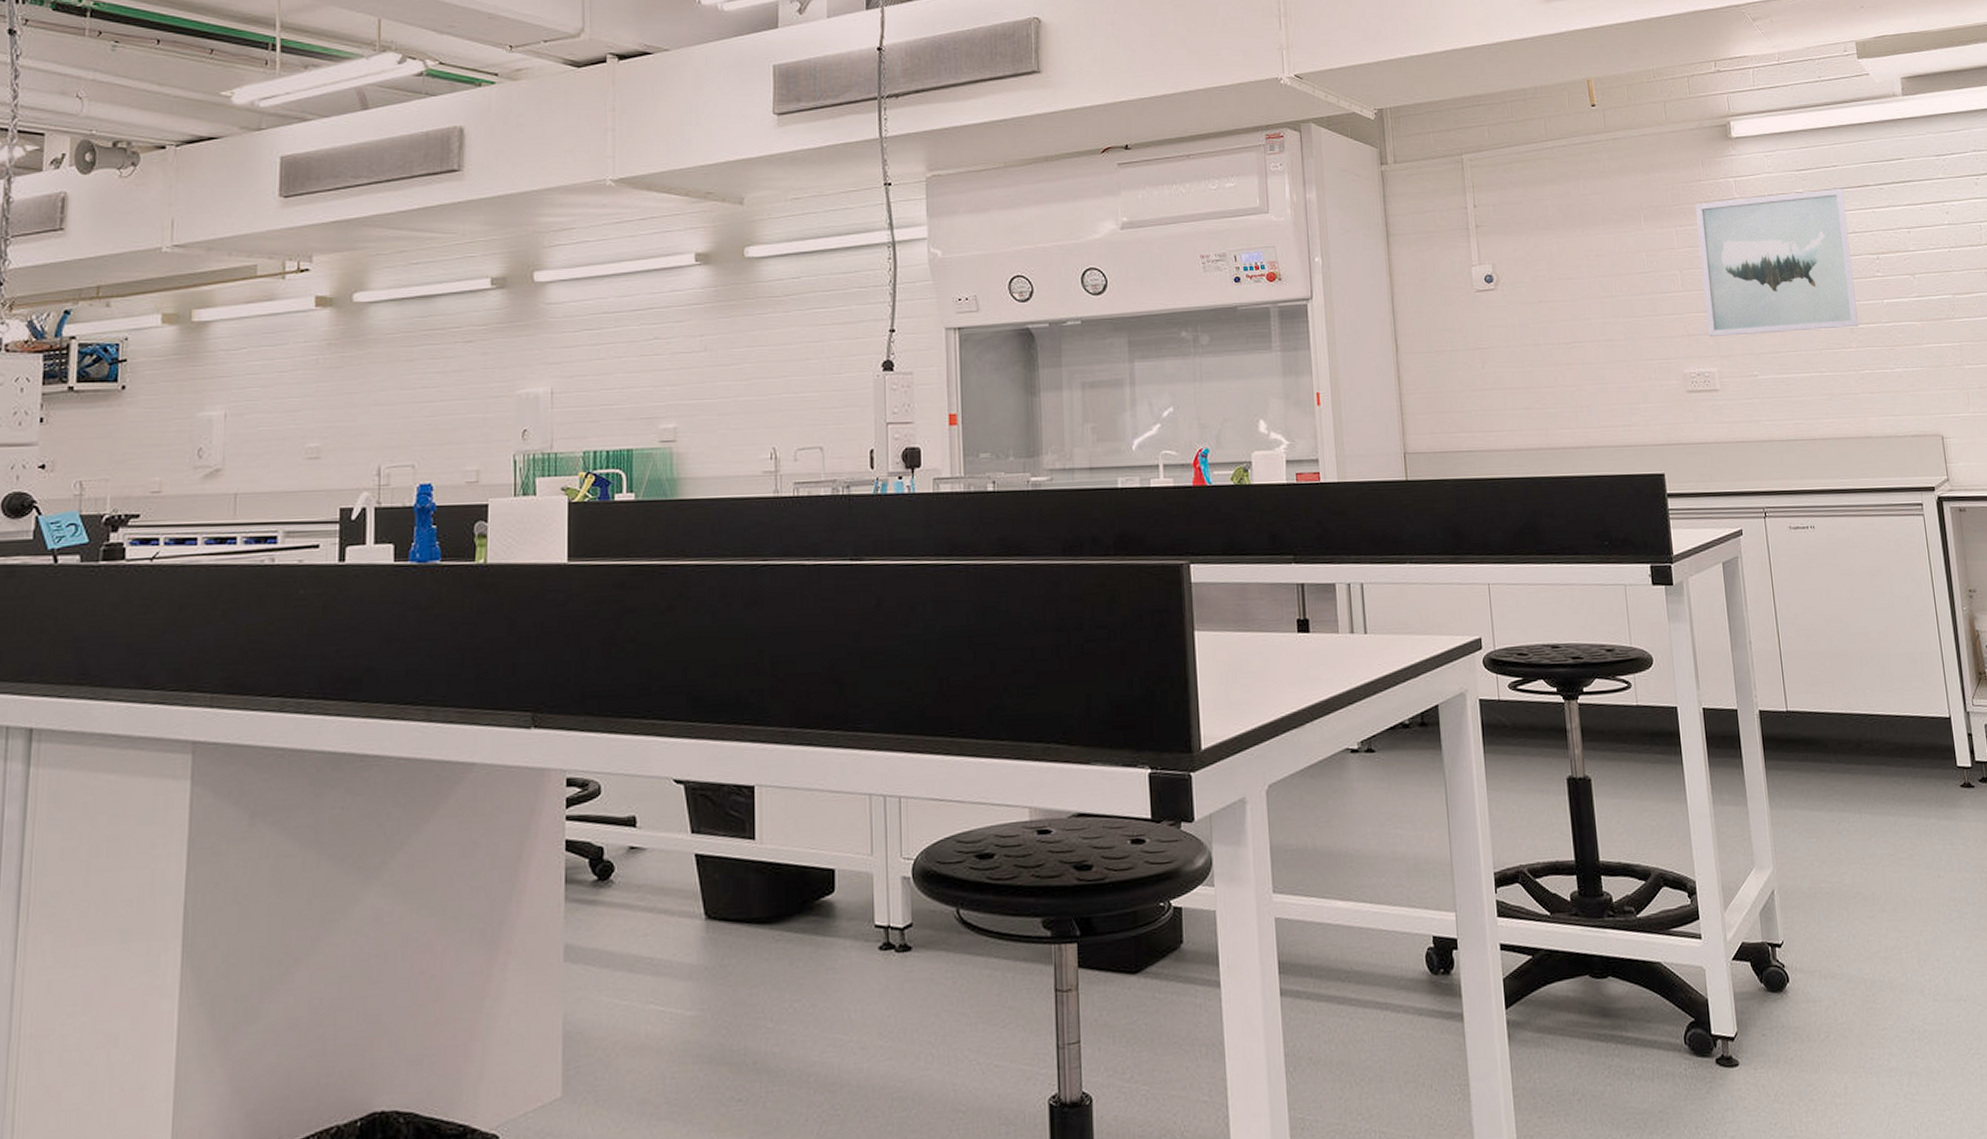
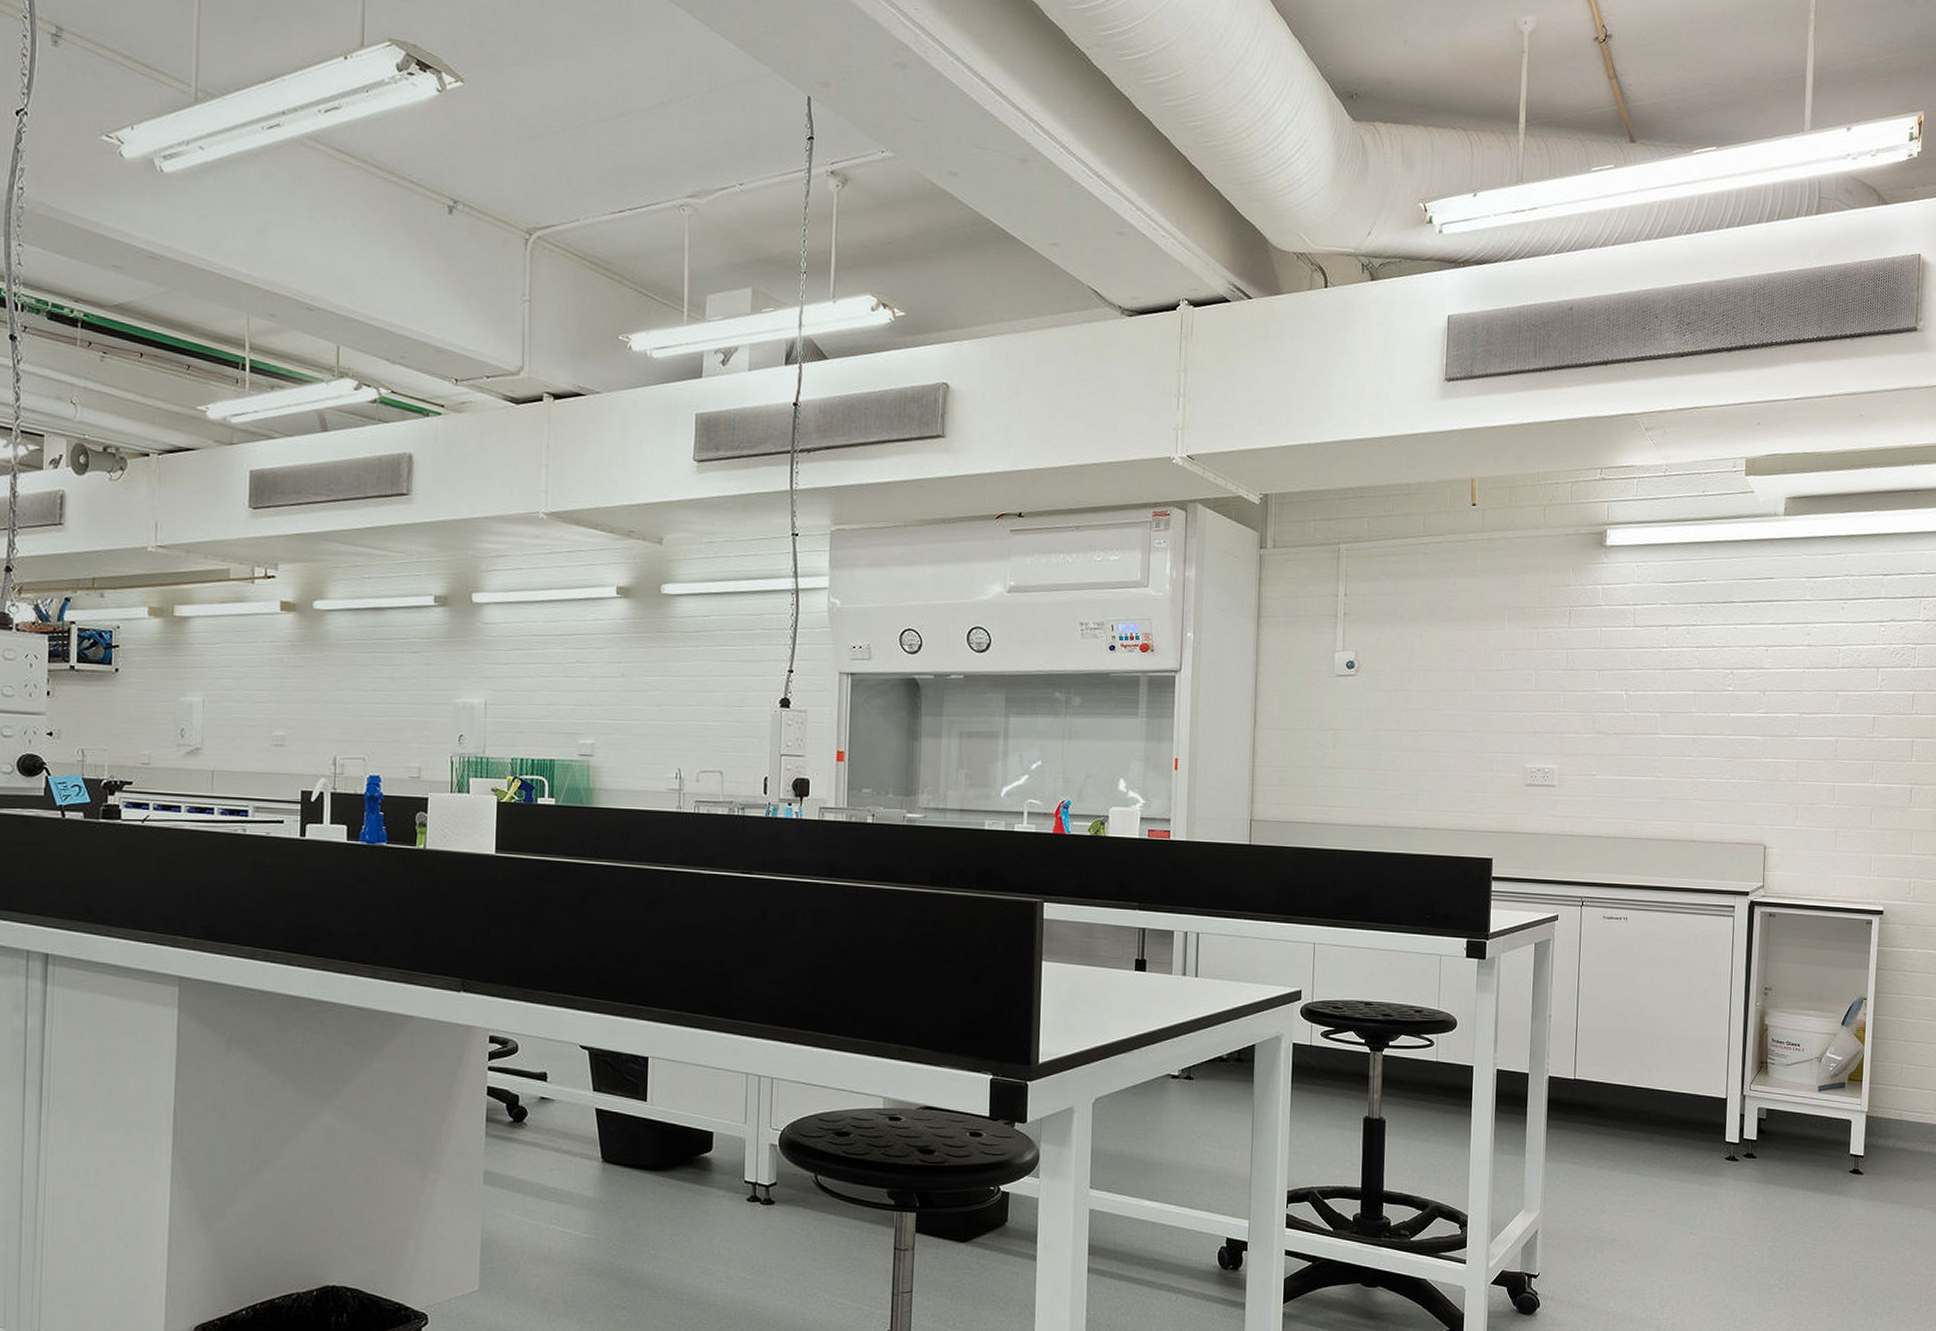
wall art: present [1696,188,1858,338] -> none [1554,602,1709,738]

